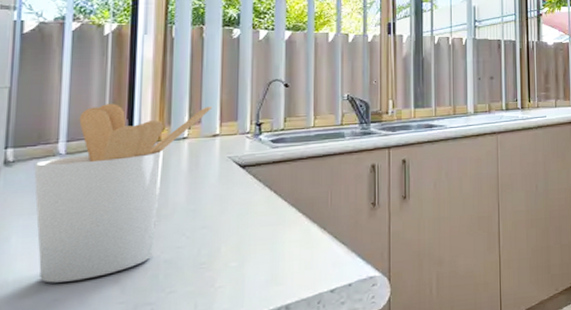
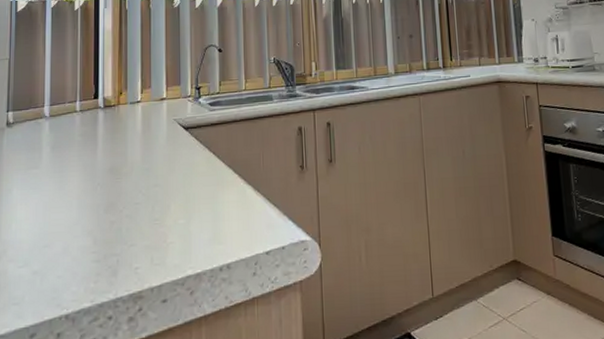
utensil holder: present [34,104,212,283] -> none [27,71,159,231]

